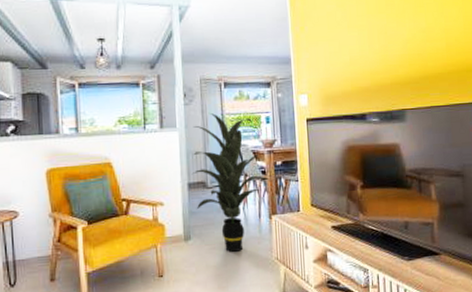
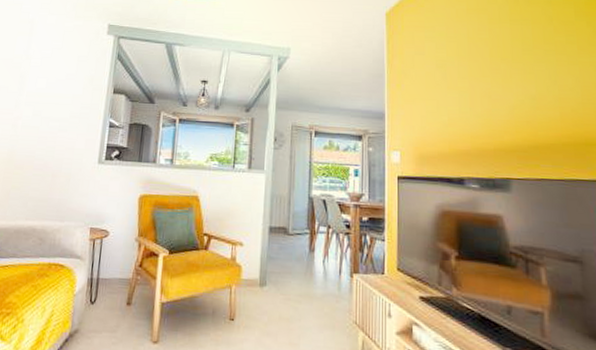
indoor plant: present [191,113,273,252] -> none [274,160,357,307]

